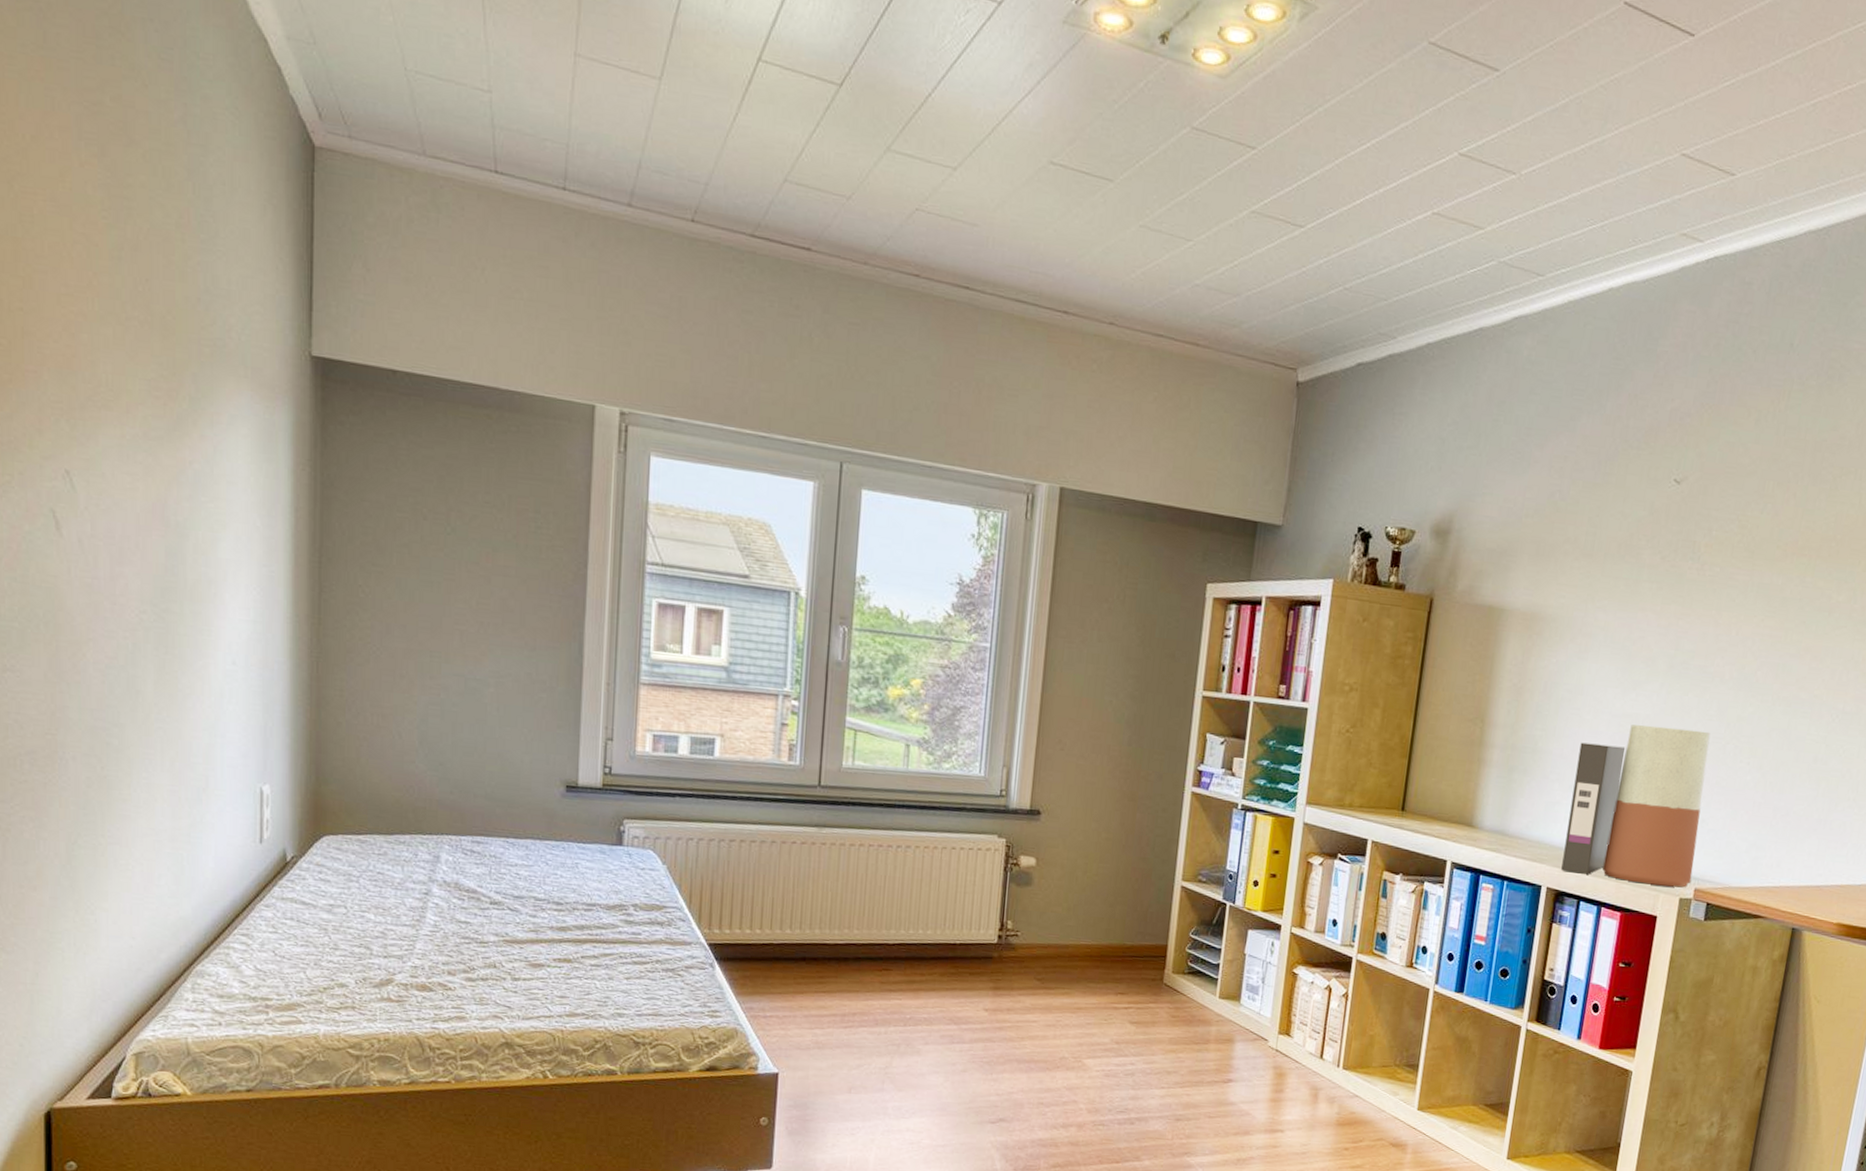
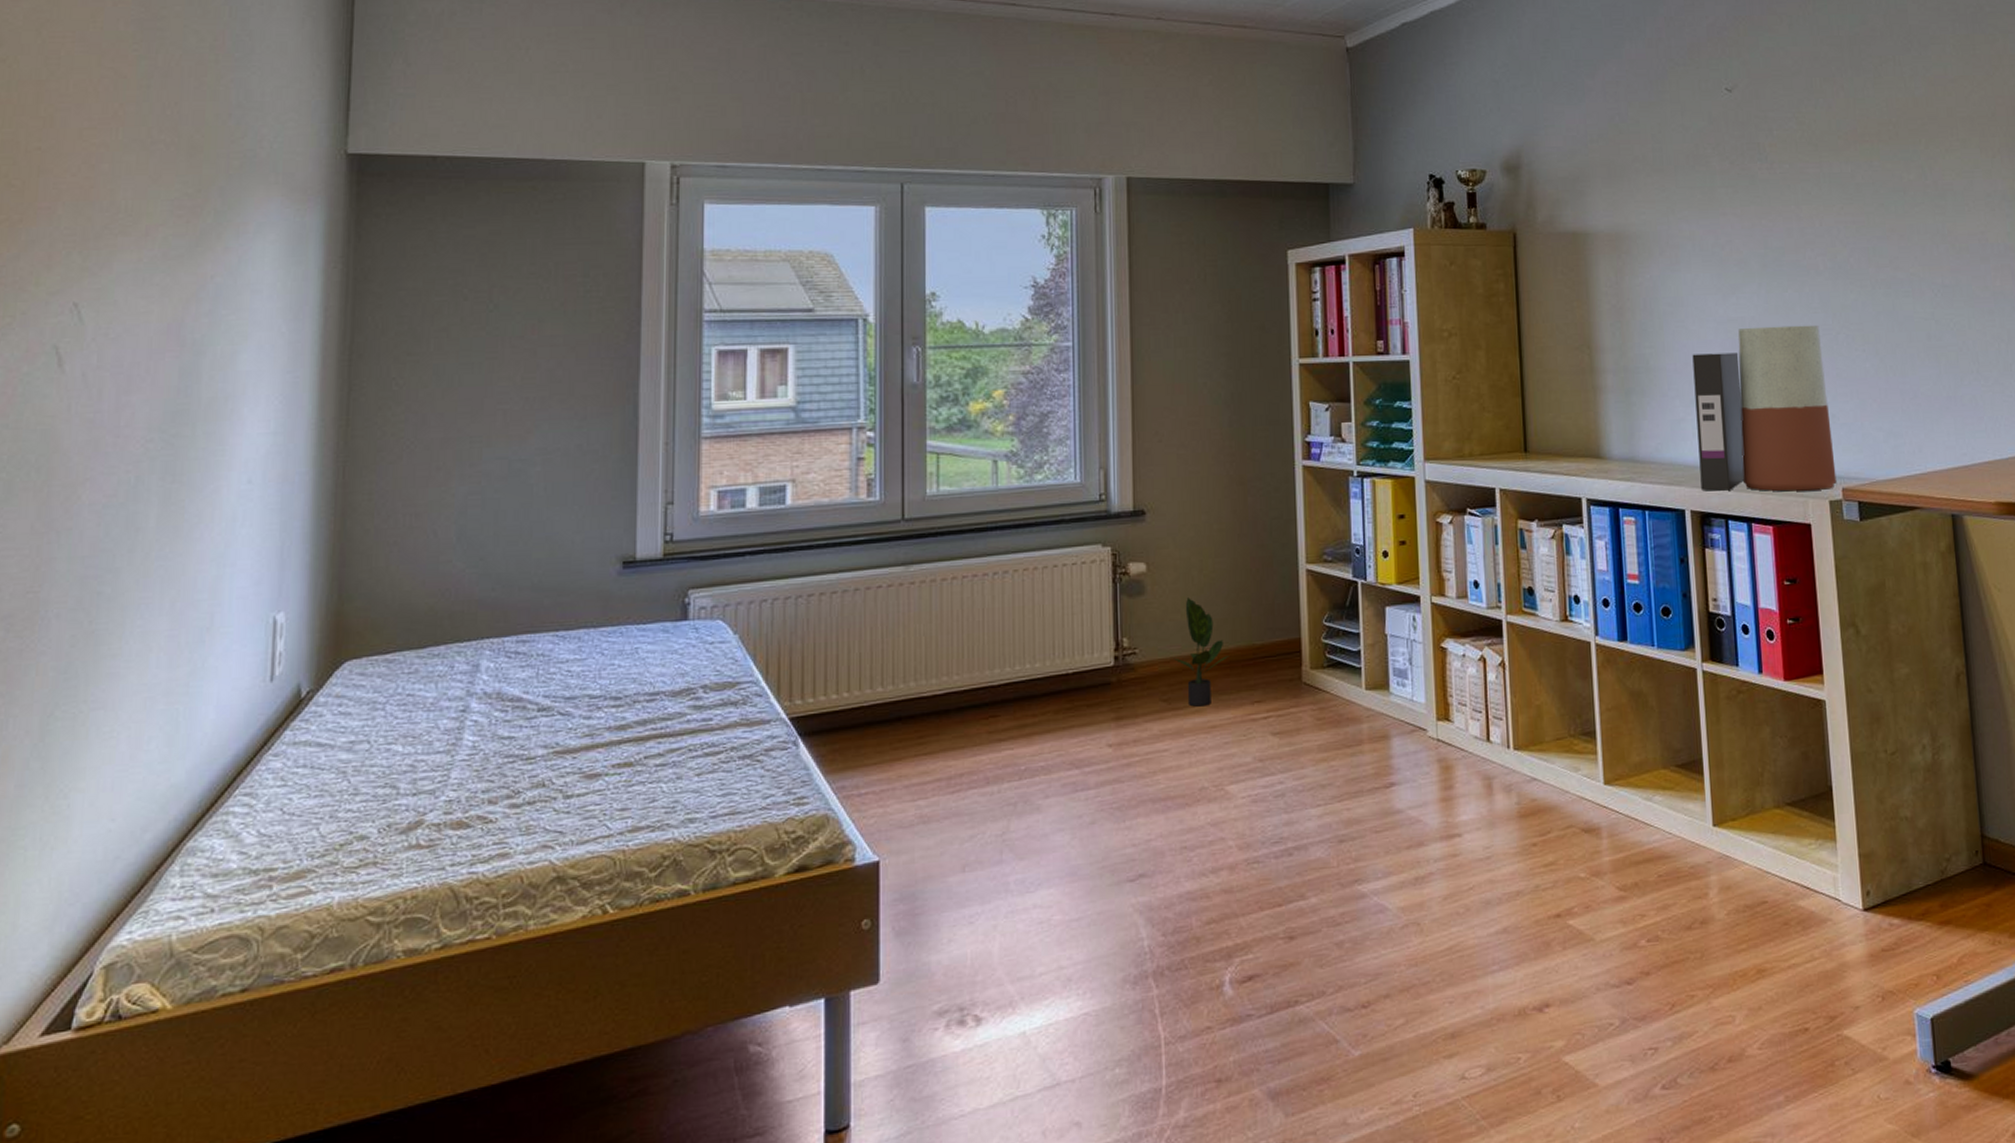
potted plant: none [1050,893,1101,990] -> present [1173,596,1229,707]

